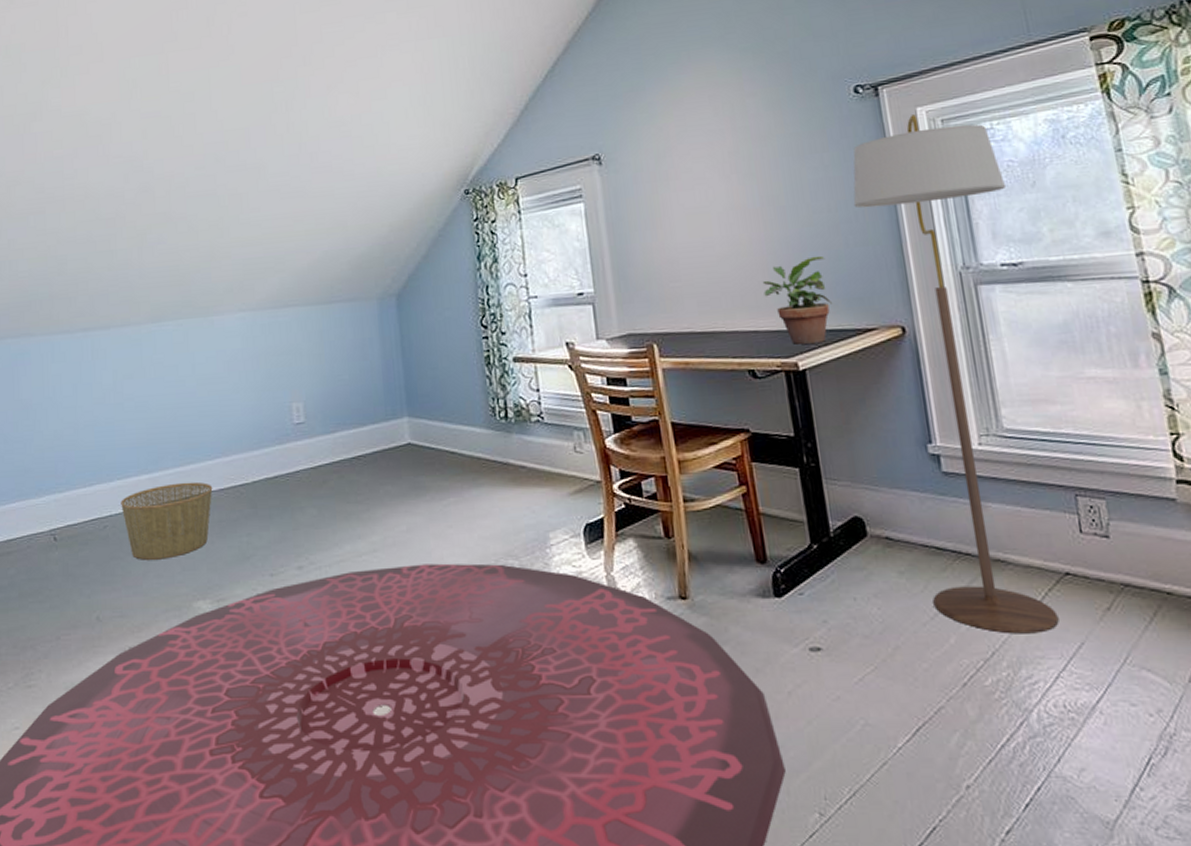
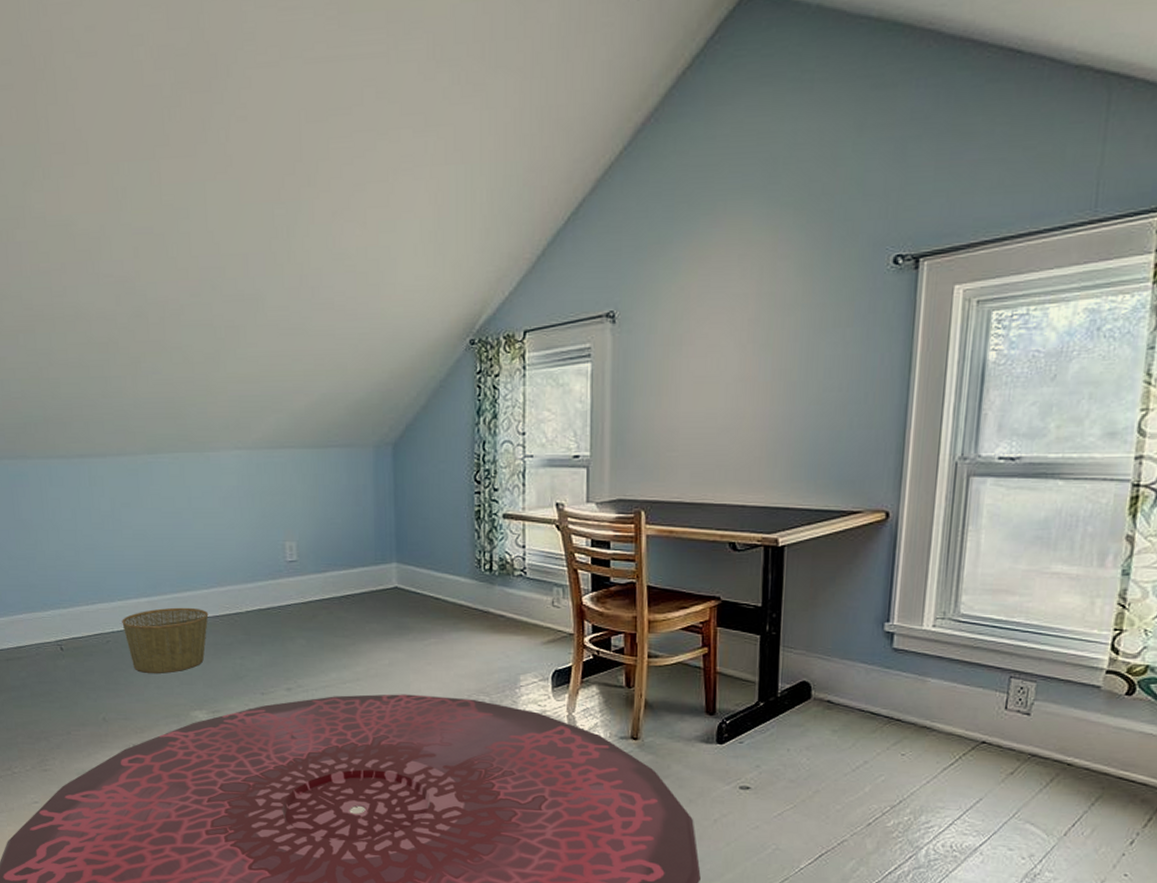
potted plant: present [762,255,832,345] -> none [758,435,826,523]
floor lamp: present [853,114,1059,634] -> none [857,293,1026,789]

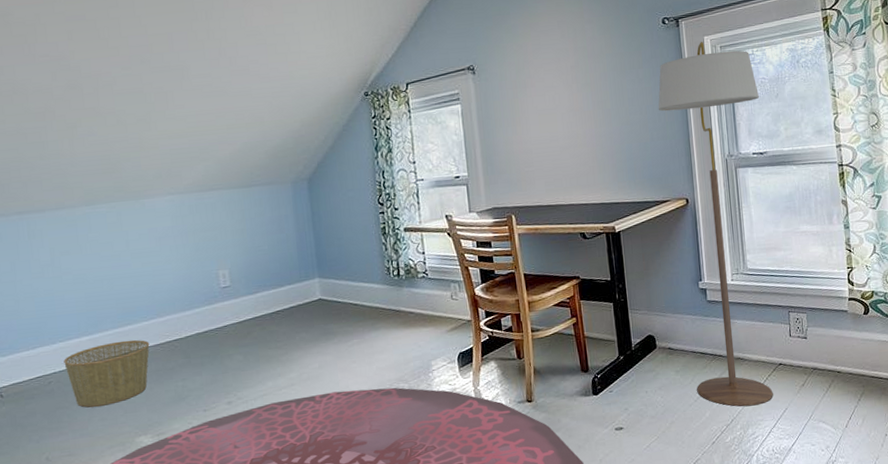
floor lamp: none [857,293,1026,789] -> present [658,42,773,407]

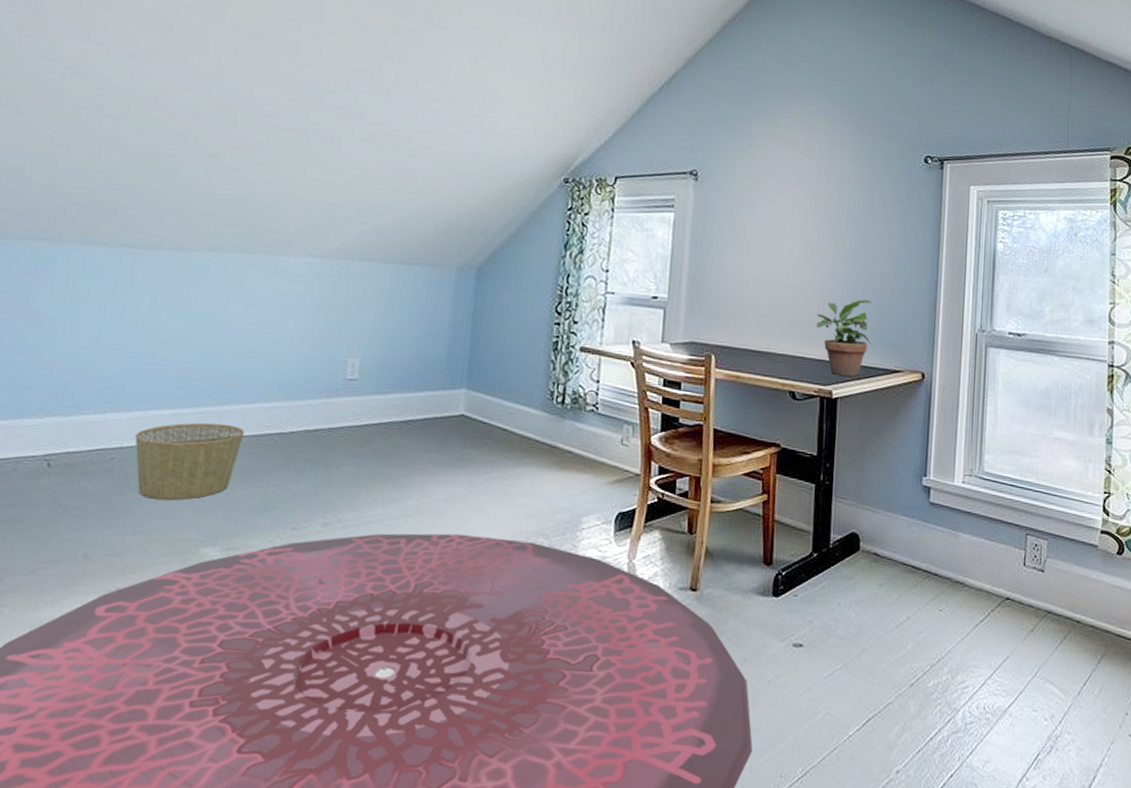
potted plant: none [592,147,640,213] -> present [816,299,873,377]
floor lamp: present [658,42,773,407] -> none [901,191,1025,646]

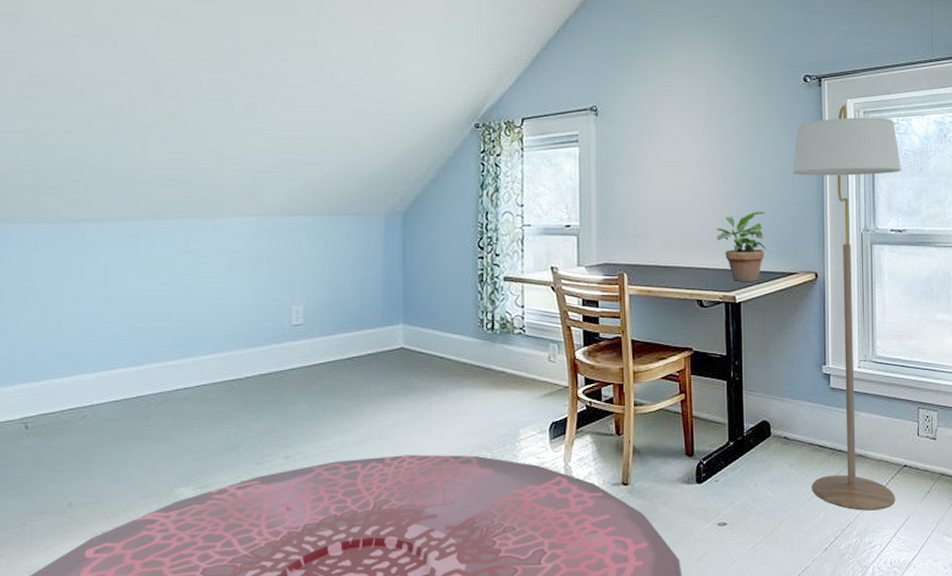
basket: present [135,422,245,500] -> none [103,375,204,449]
floor lamp: none [901,191,1025,646] -> present [792,105,901,511]

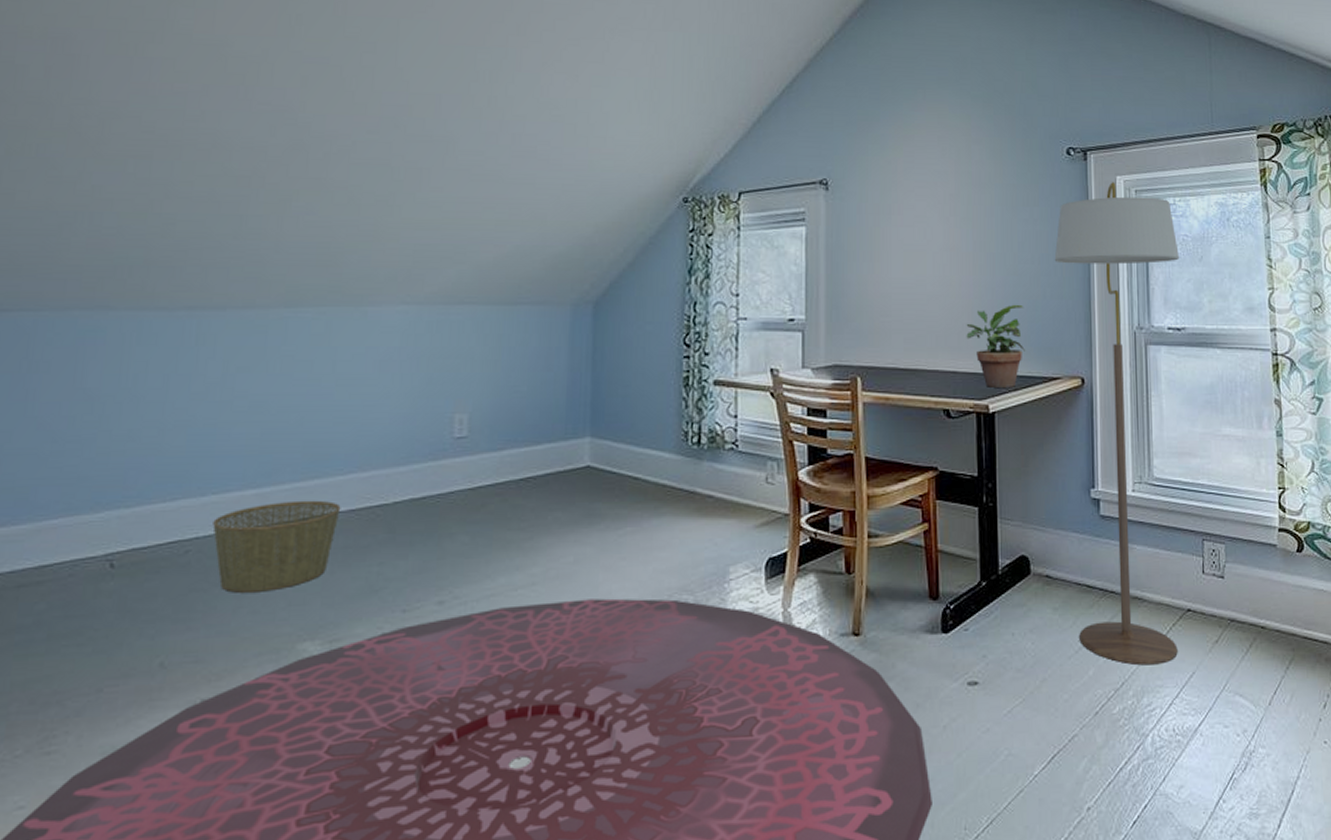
basket: none [103,375,204,449] -> present [212,500,341,593]

